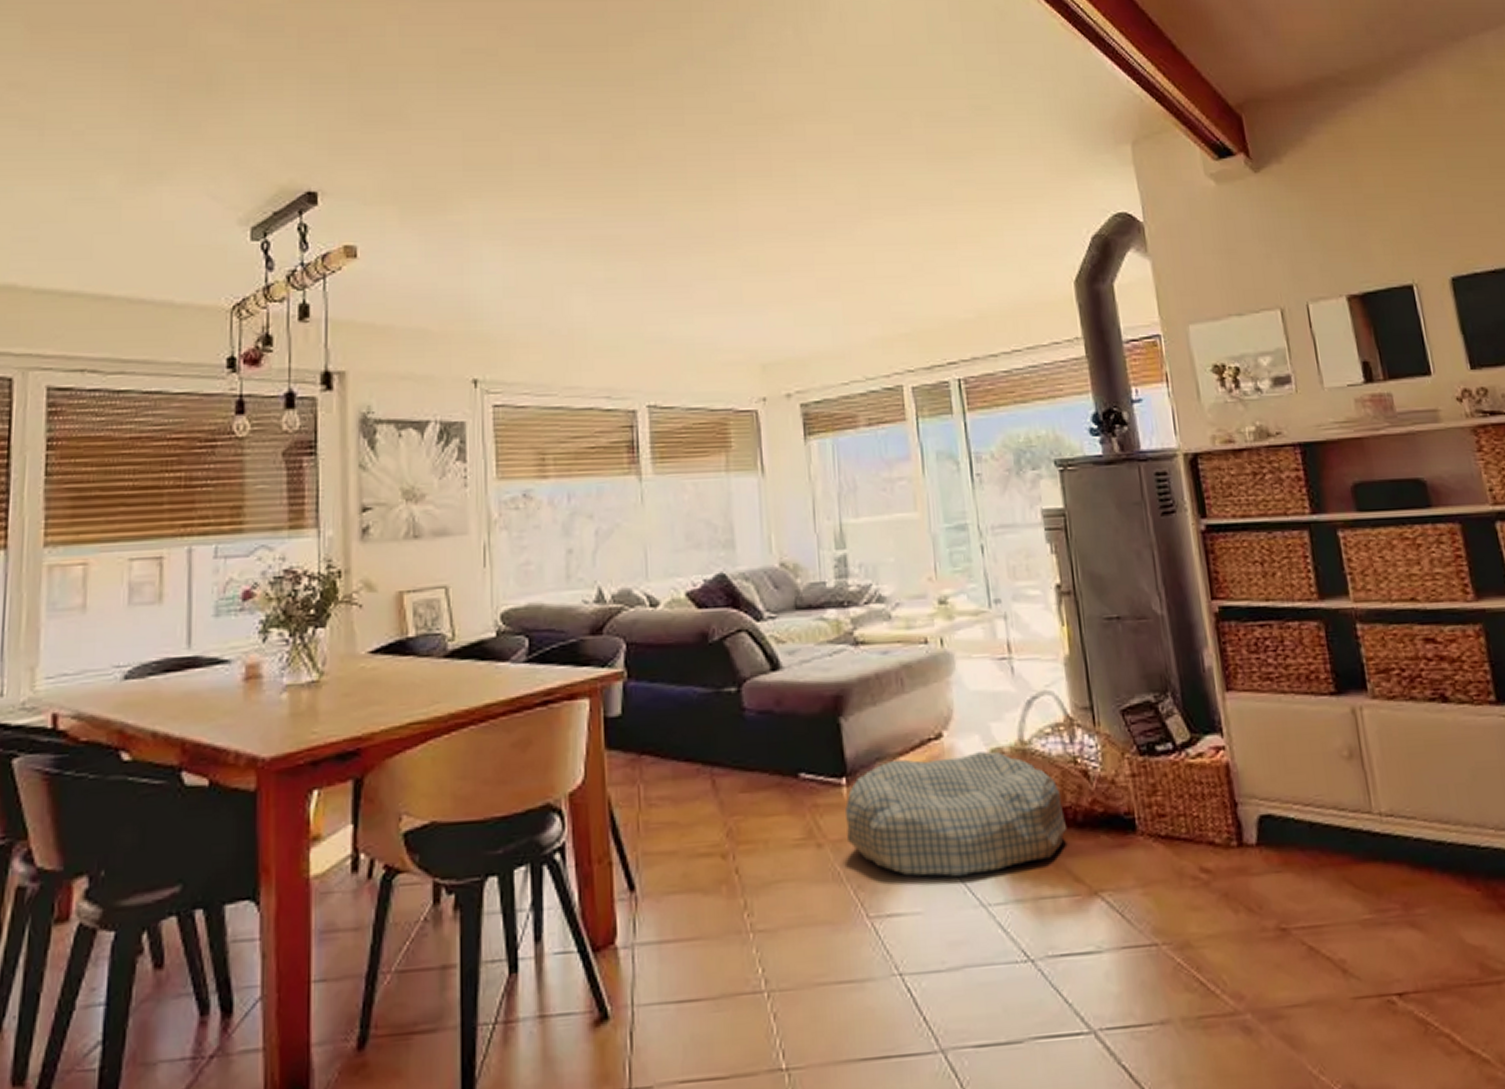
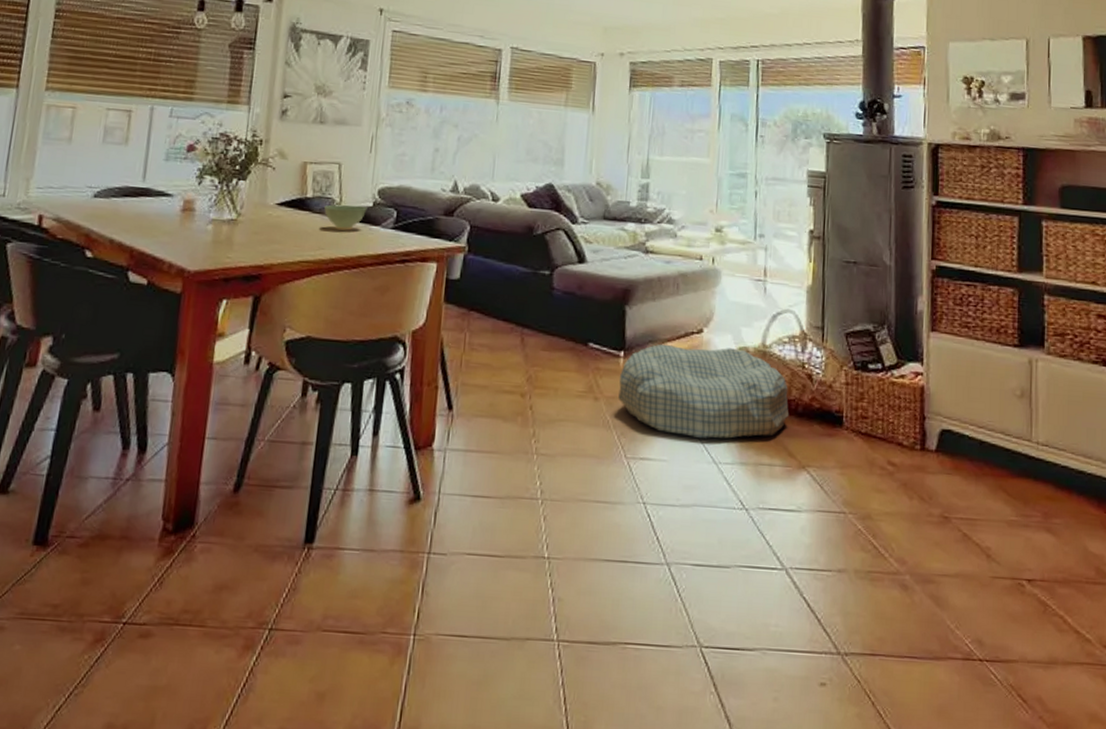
bowl: none [432,638,490,675] -> present [323,204,368,231]

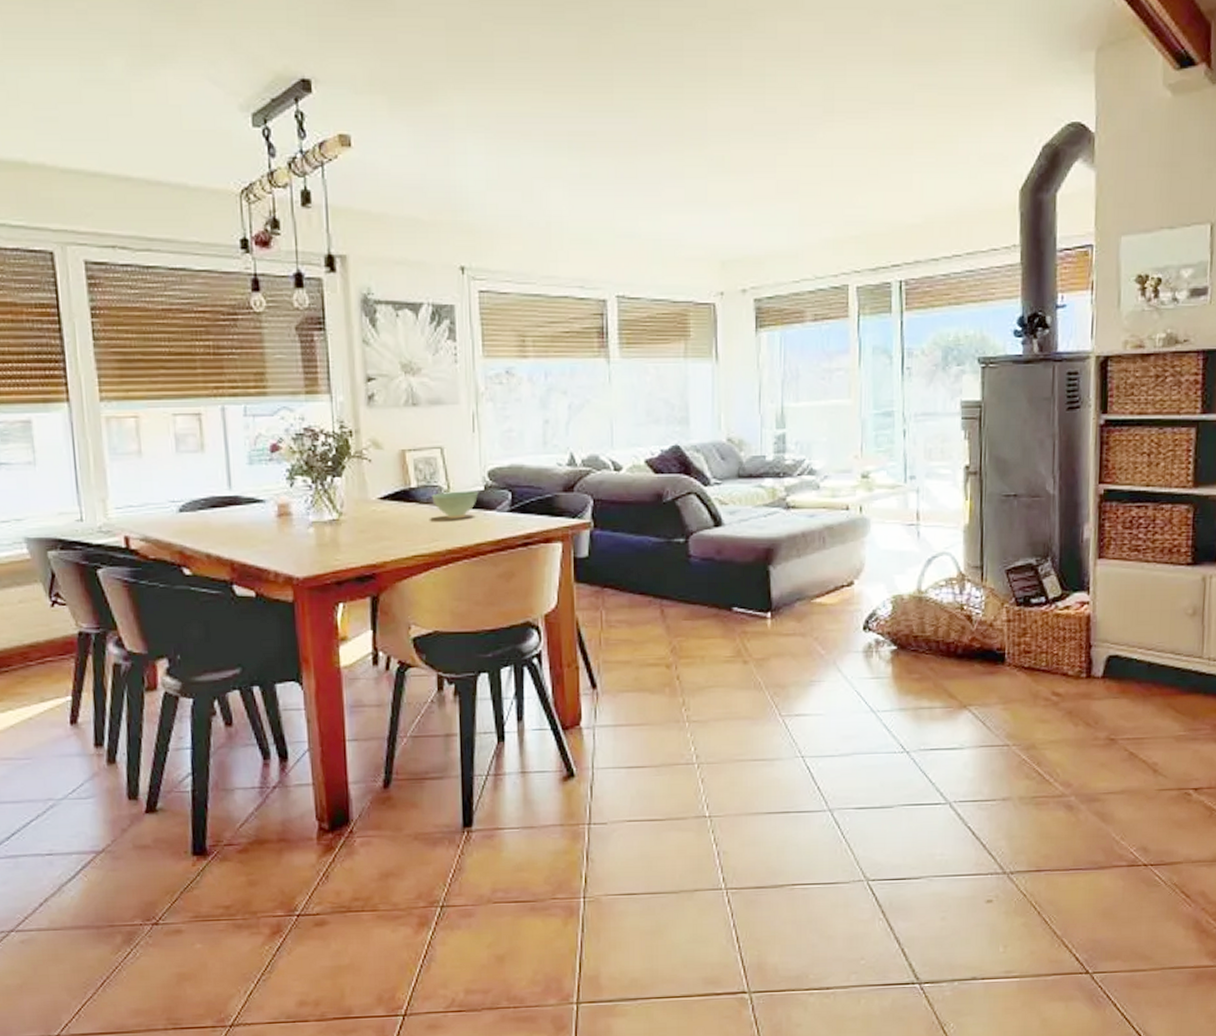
dog bed: present [618,344,789,439] -> none [769,597,949,690]

